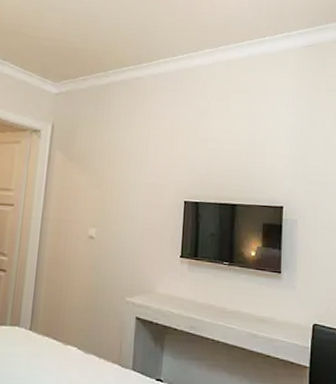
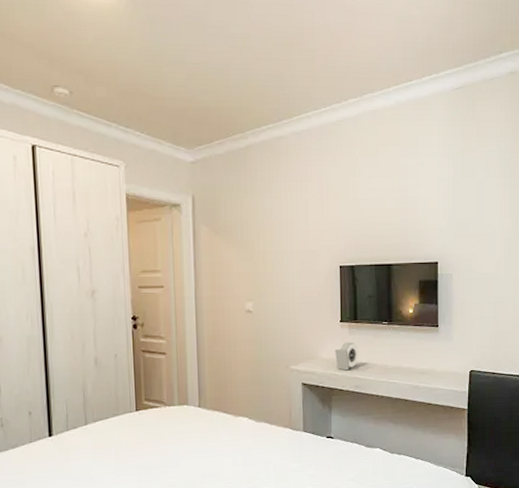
alarm clock: none [172,279,197,309] -> present [335,342,359,371]

